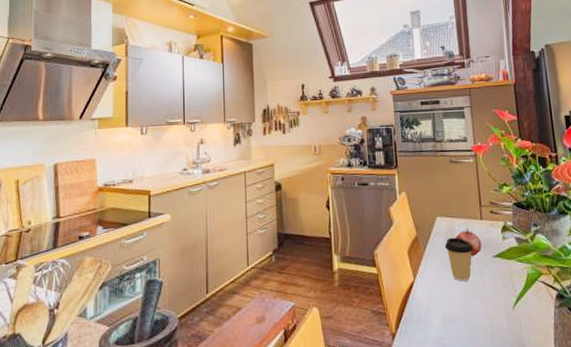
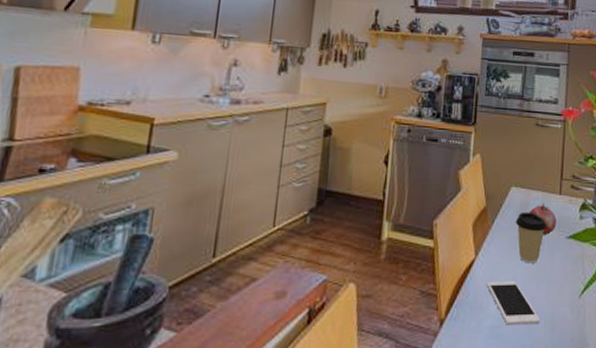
cell phone: none [427,297,480,336] -> present [486,281,541,325]

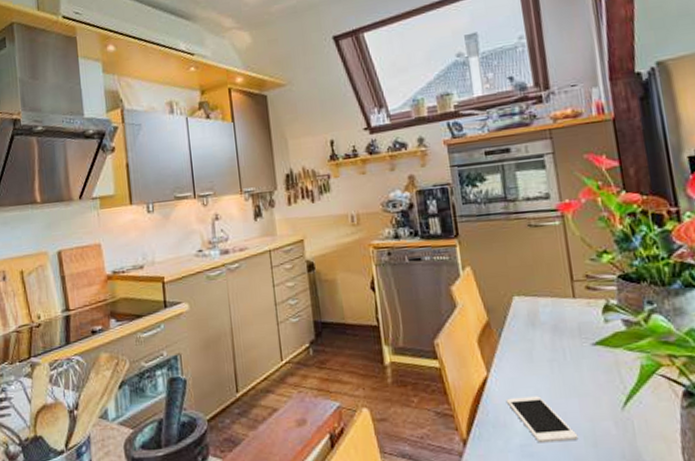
coffee cup: present [515,211,547,263] -> none [525,320,566,376]
fruit: present [529,203,557,235] -> none [539,310,577,344]

